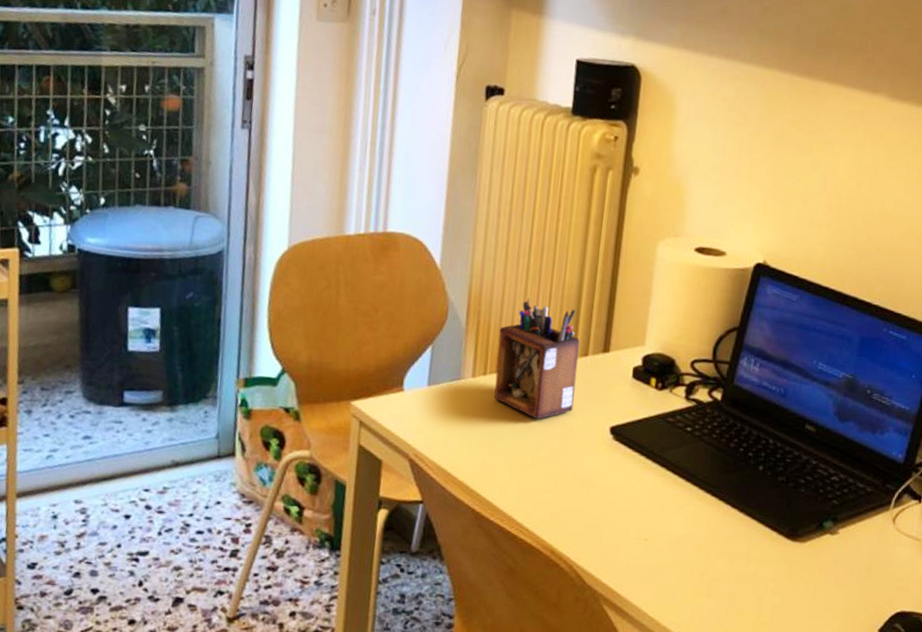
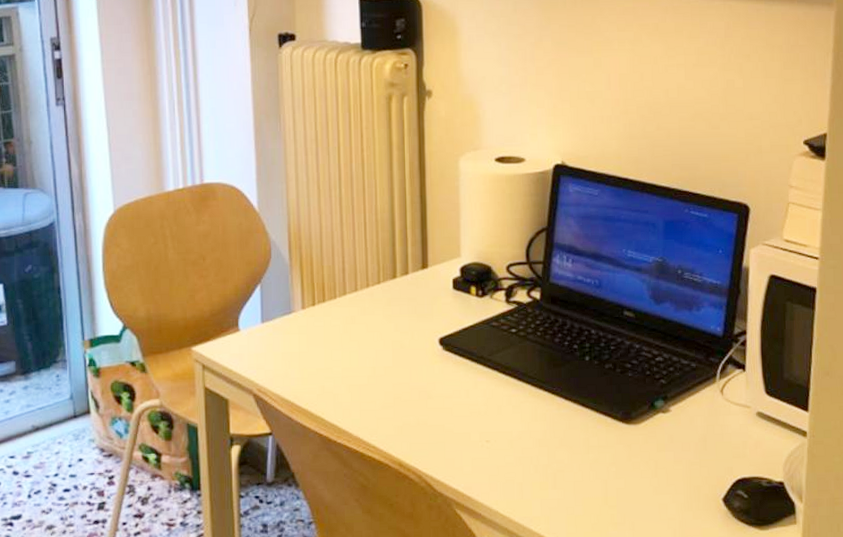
desk organizer: present [494,297,580,420] -> none [322,227,401,341]

